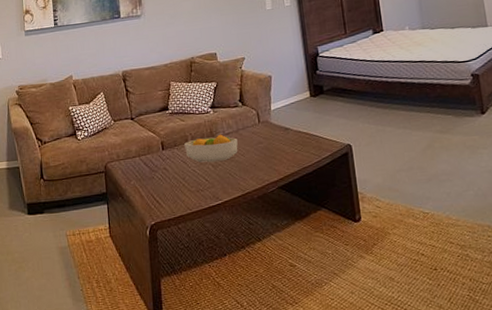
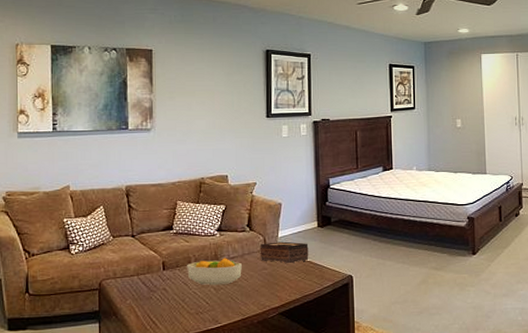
tissue box: none [253,114,304,137] -> present [259,241,309,264]

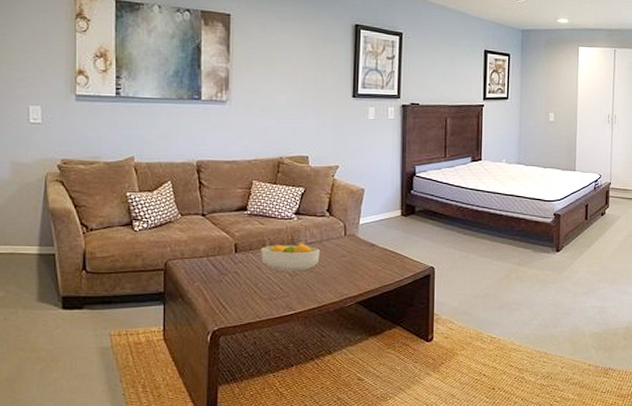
tissue box: present [259,241,309,264] -> none [339,229,391,252]

